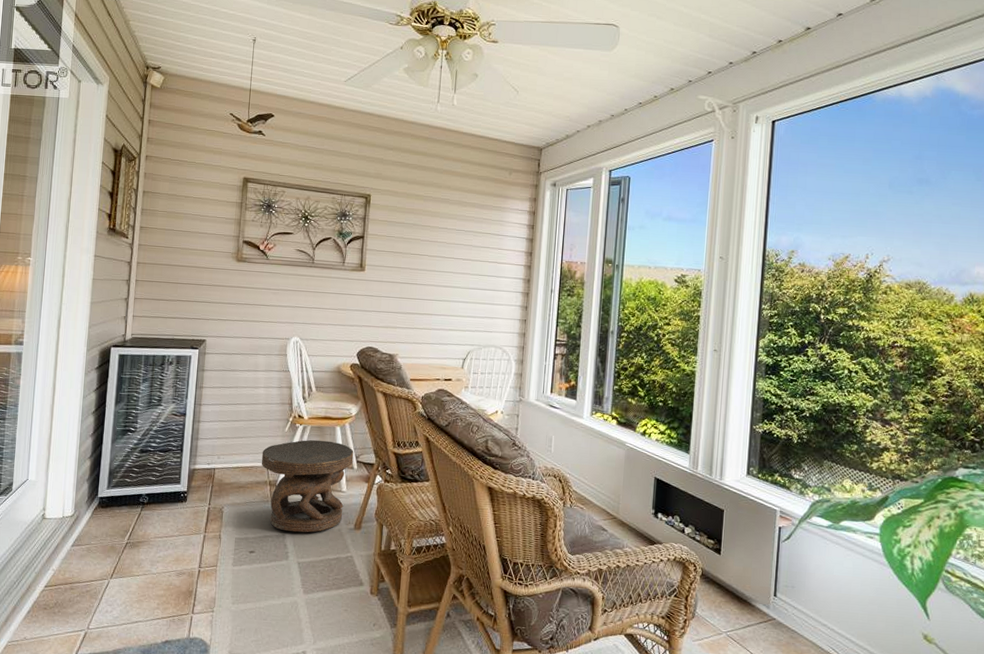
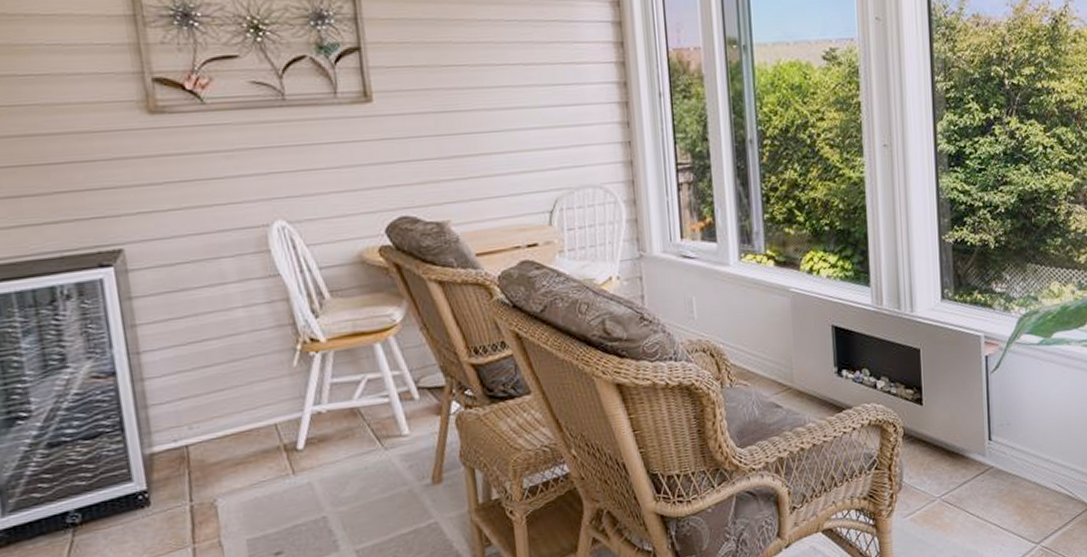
carved stool: present [261,439,354,533] -> none [261,366,412,512]

